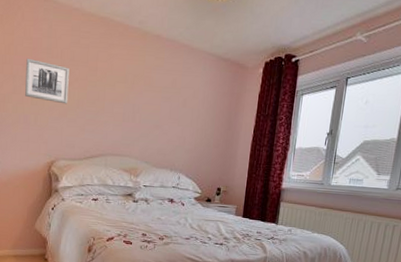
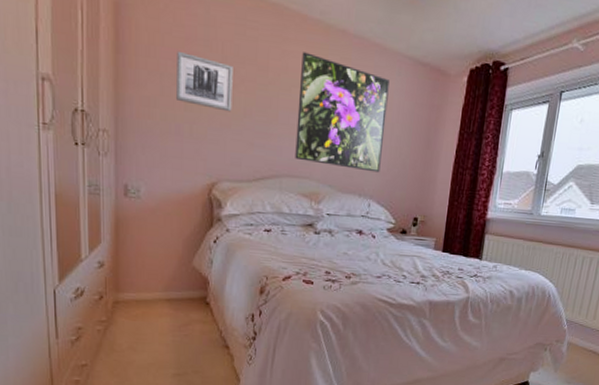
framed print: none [118,54,196,151] -> present [295,52,390,173]

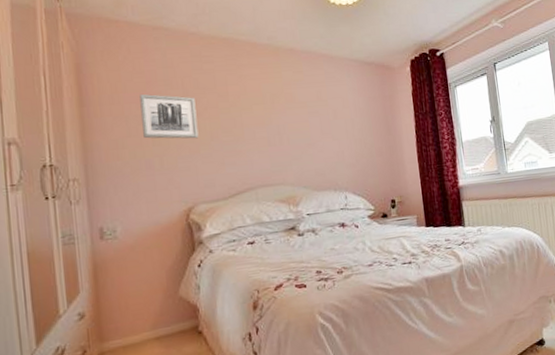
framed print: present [295,52,390,173] -> none [257,73,350,169]

